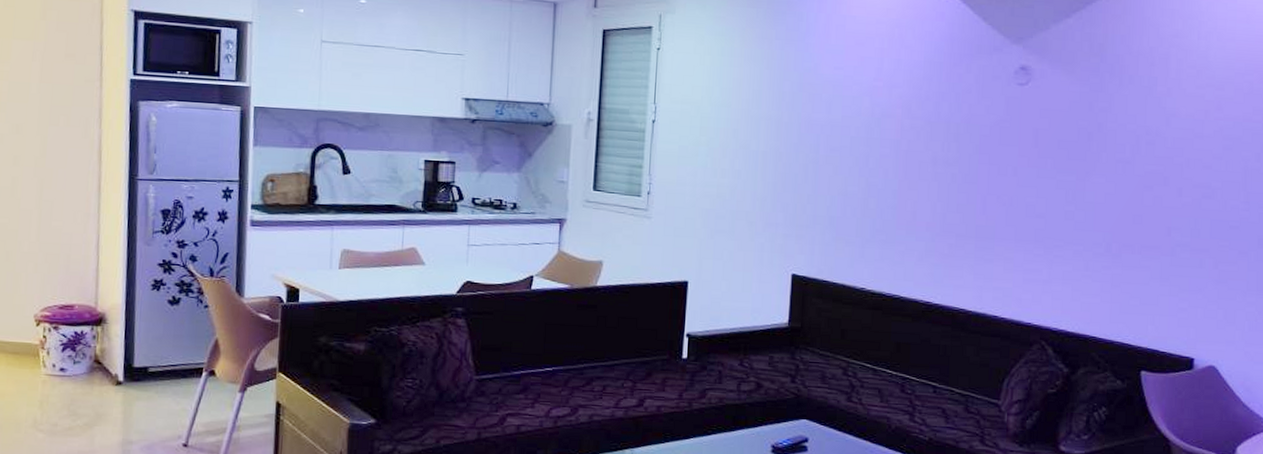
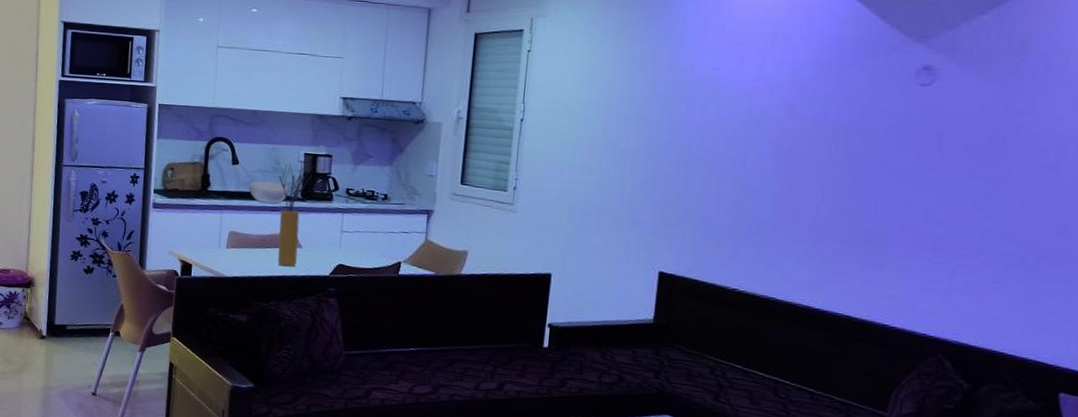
bowl: none [363,192,409,218] -> present [249,181,290,205]
vase: none [396,169,434,287] -> present [278,161,313,267]

